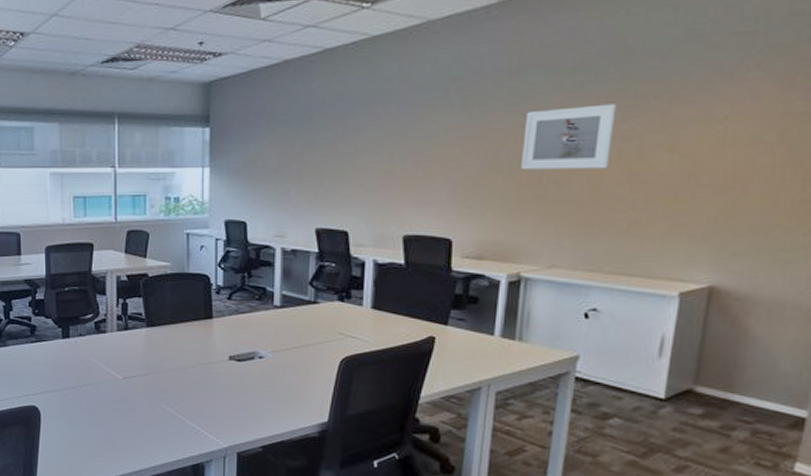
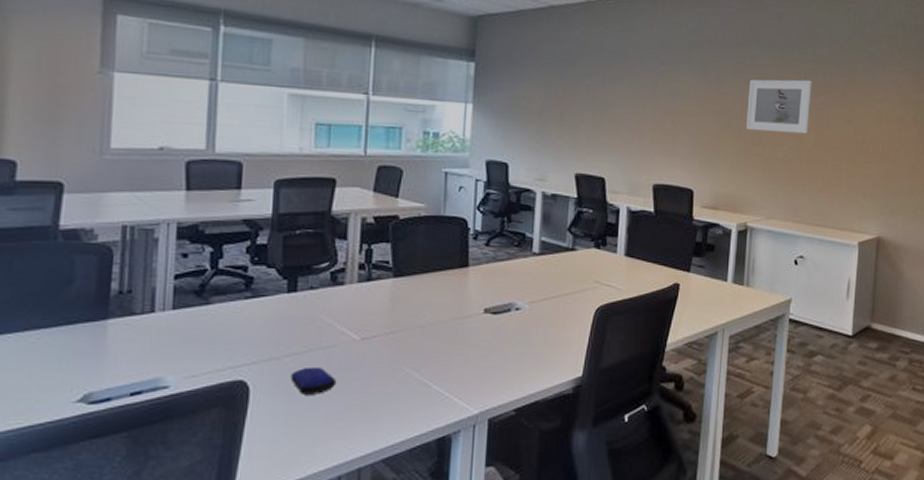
computer mouse: none [70,398,106,421] -> present [290,366,337,395]

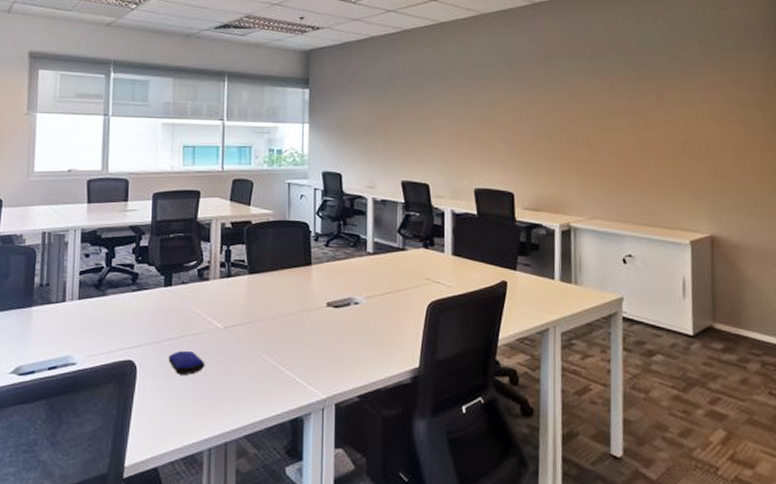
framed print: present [746,79,812,134] -> none [560,86,625,137]

